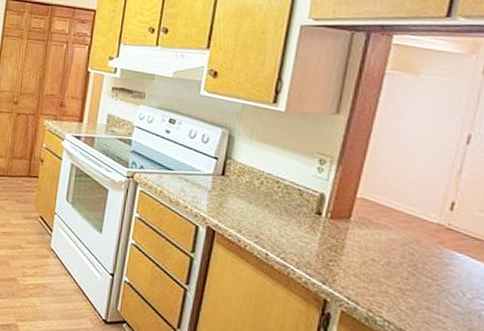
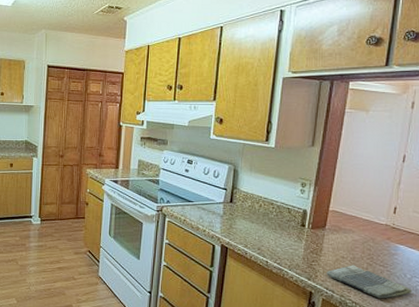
dish towel: none [349,271,474,322] -> present [326,265,413,299]

